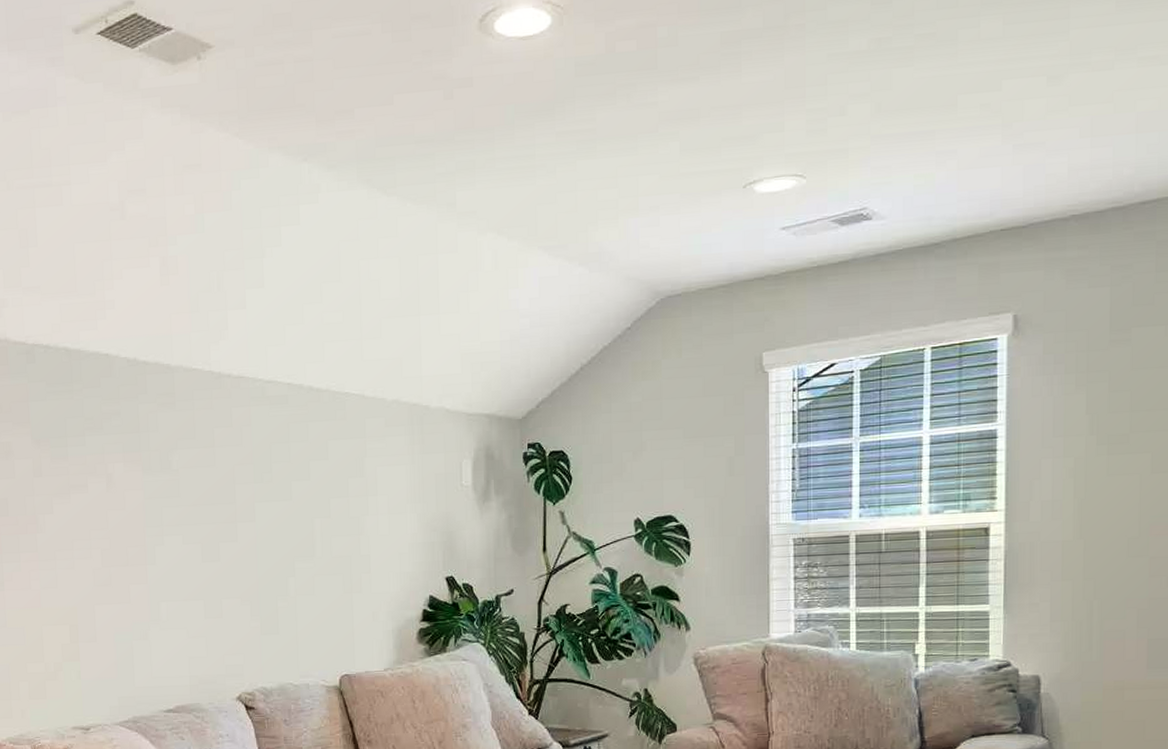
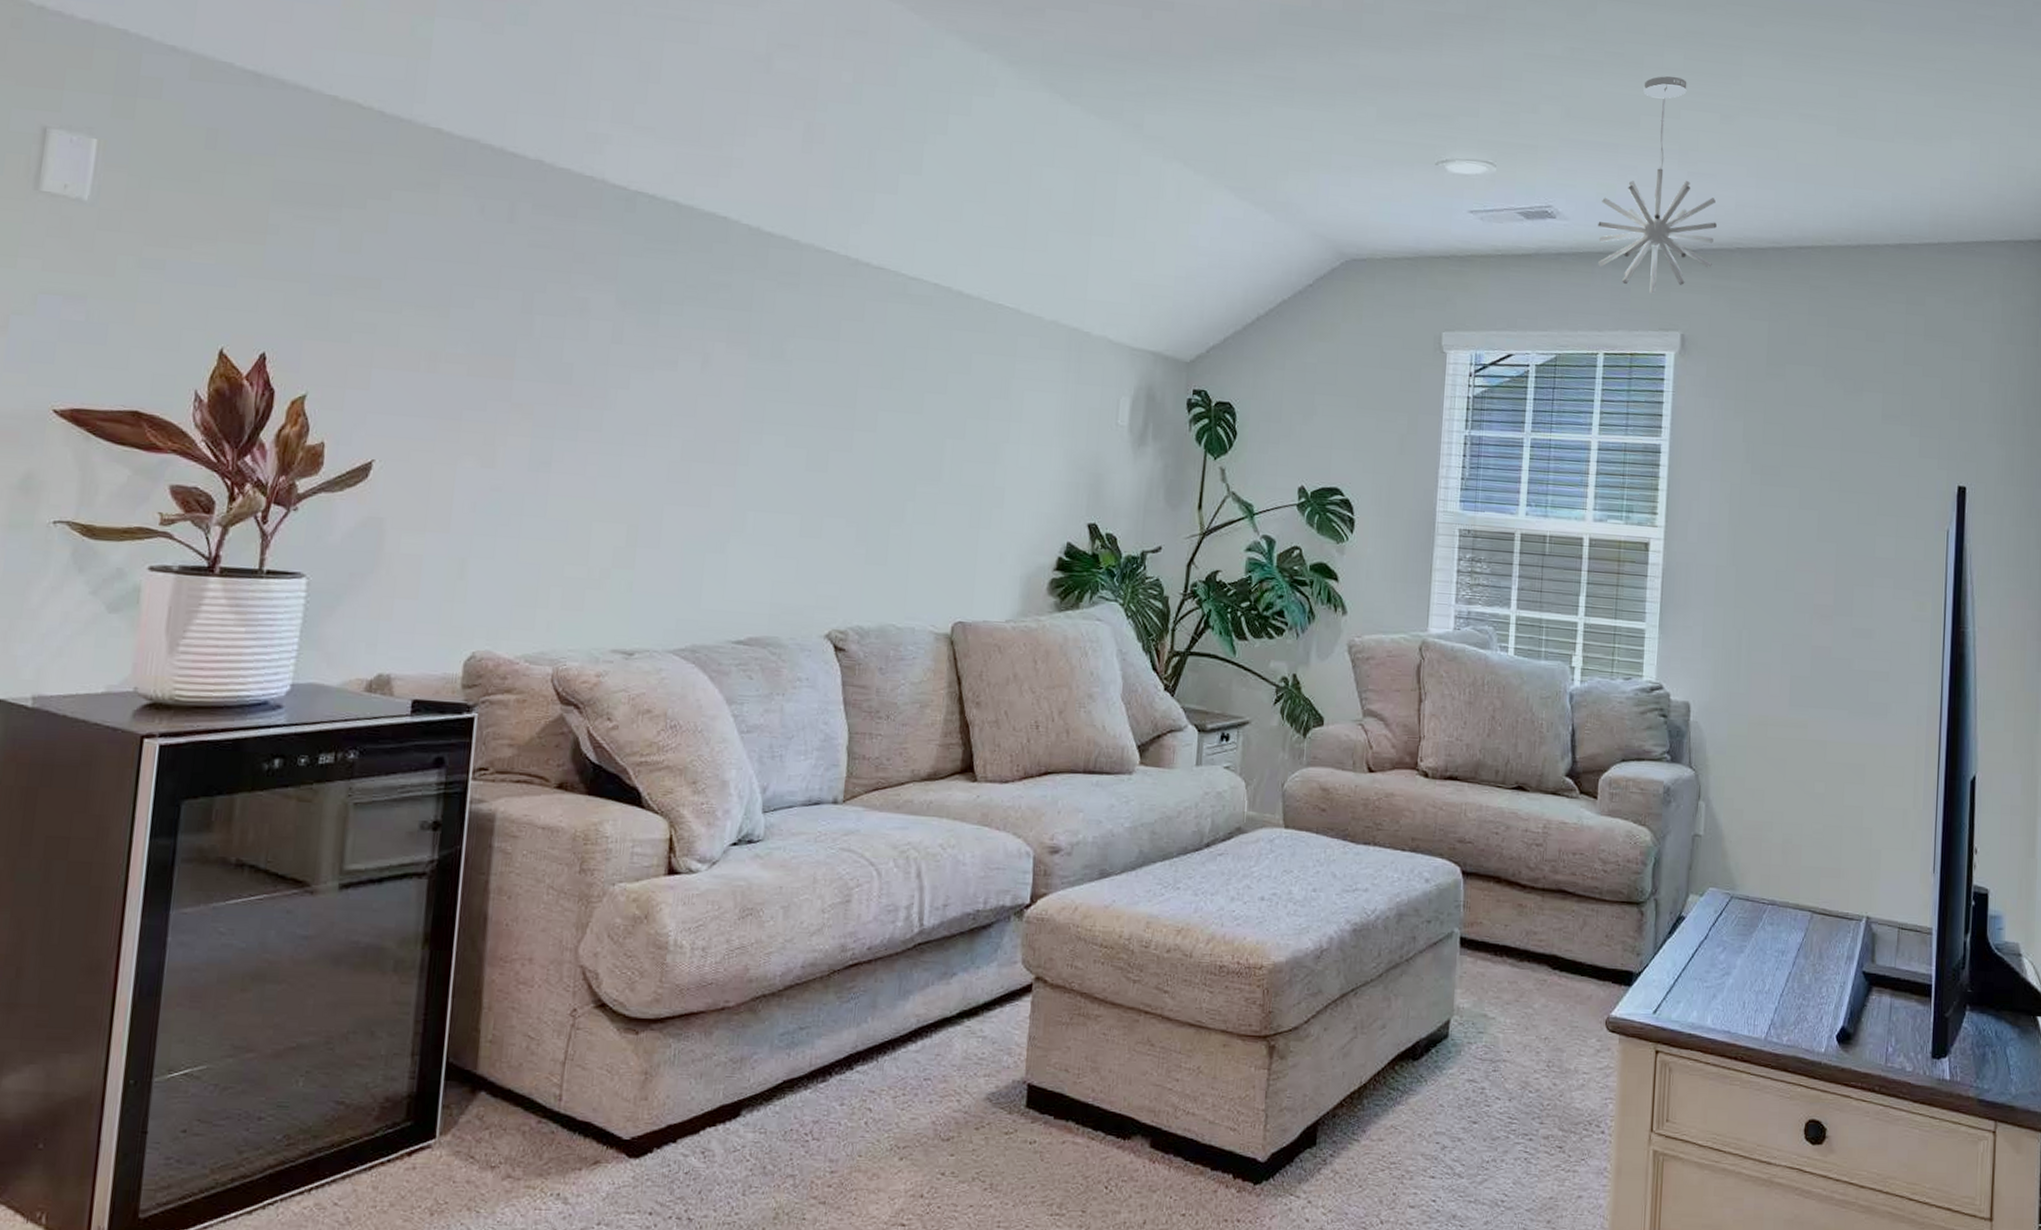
pendant light: none [917,46,1048,279] -> present [1598,76,1717,294]

